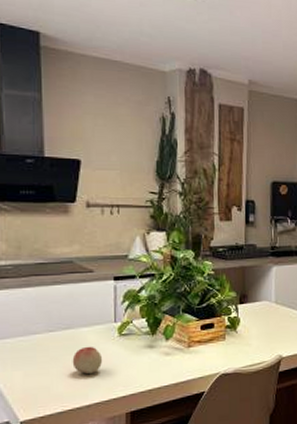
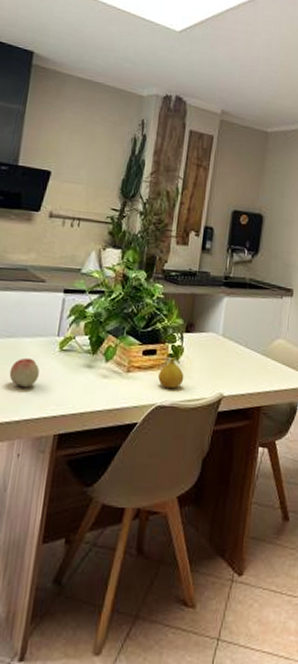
fruit: none [219,329,244,357] -> present [158,358,184,389]

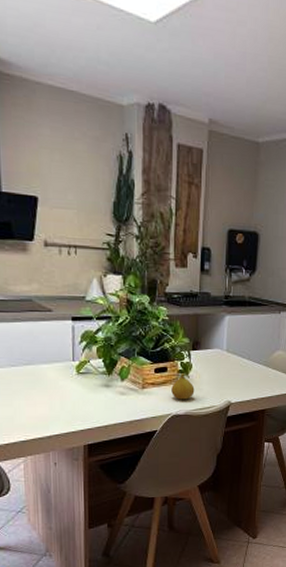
fruit: present [9,357,40,388] -> none [33,382,62,408]

